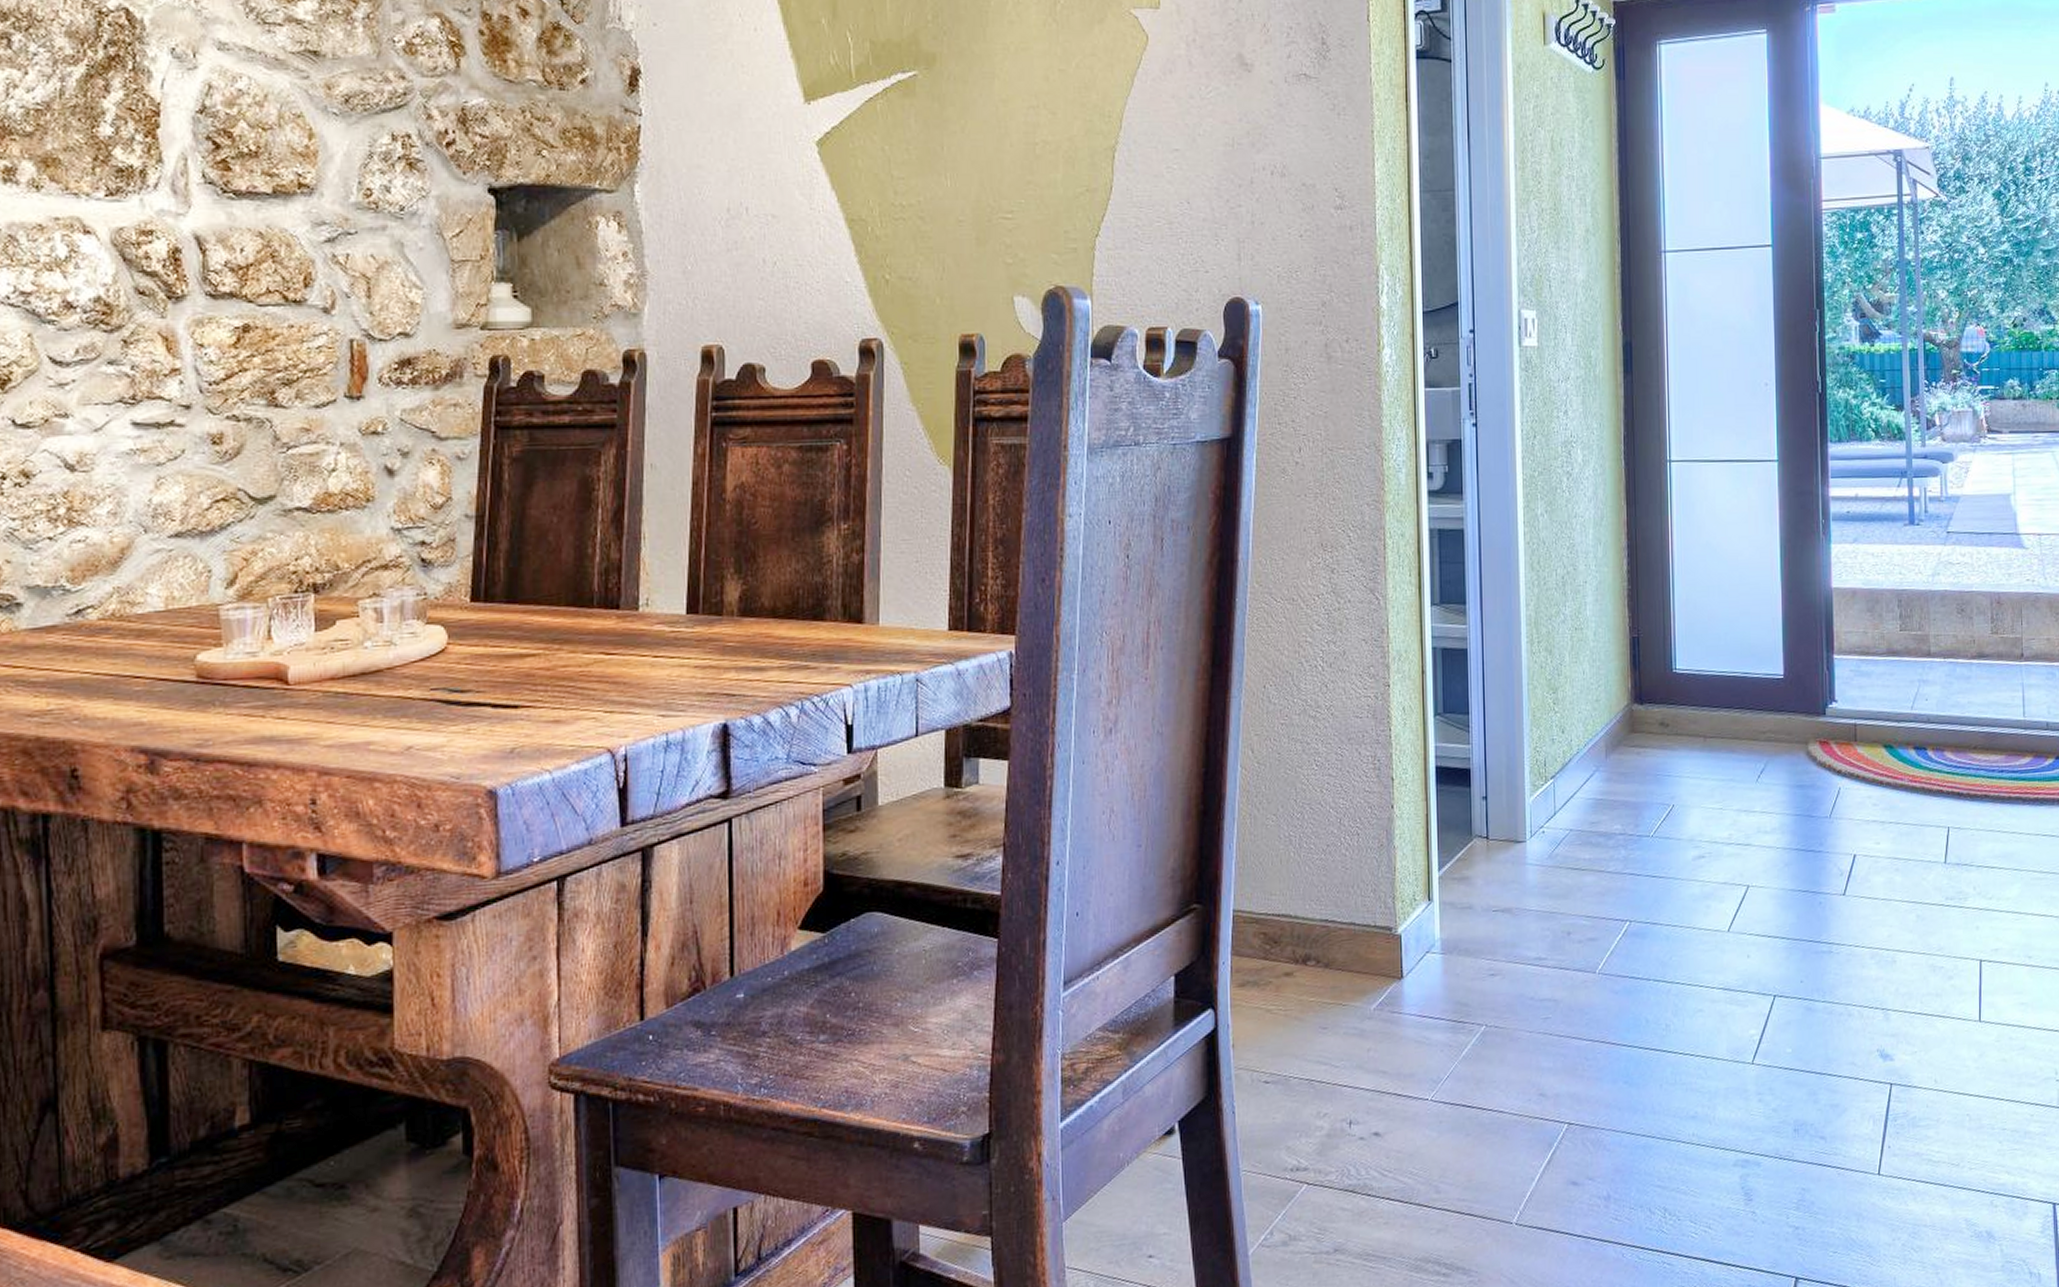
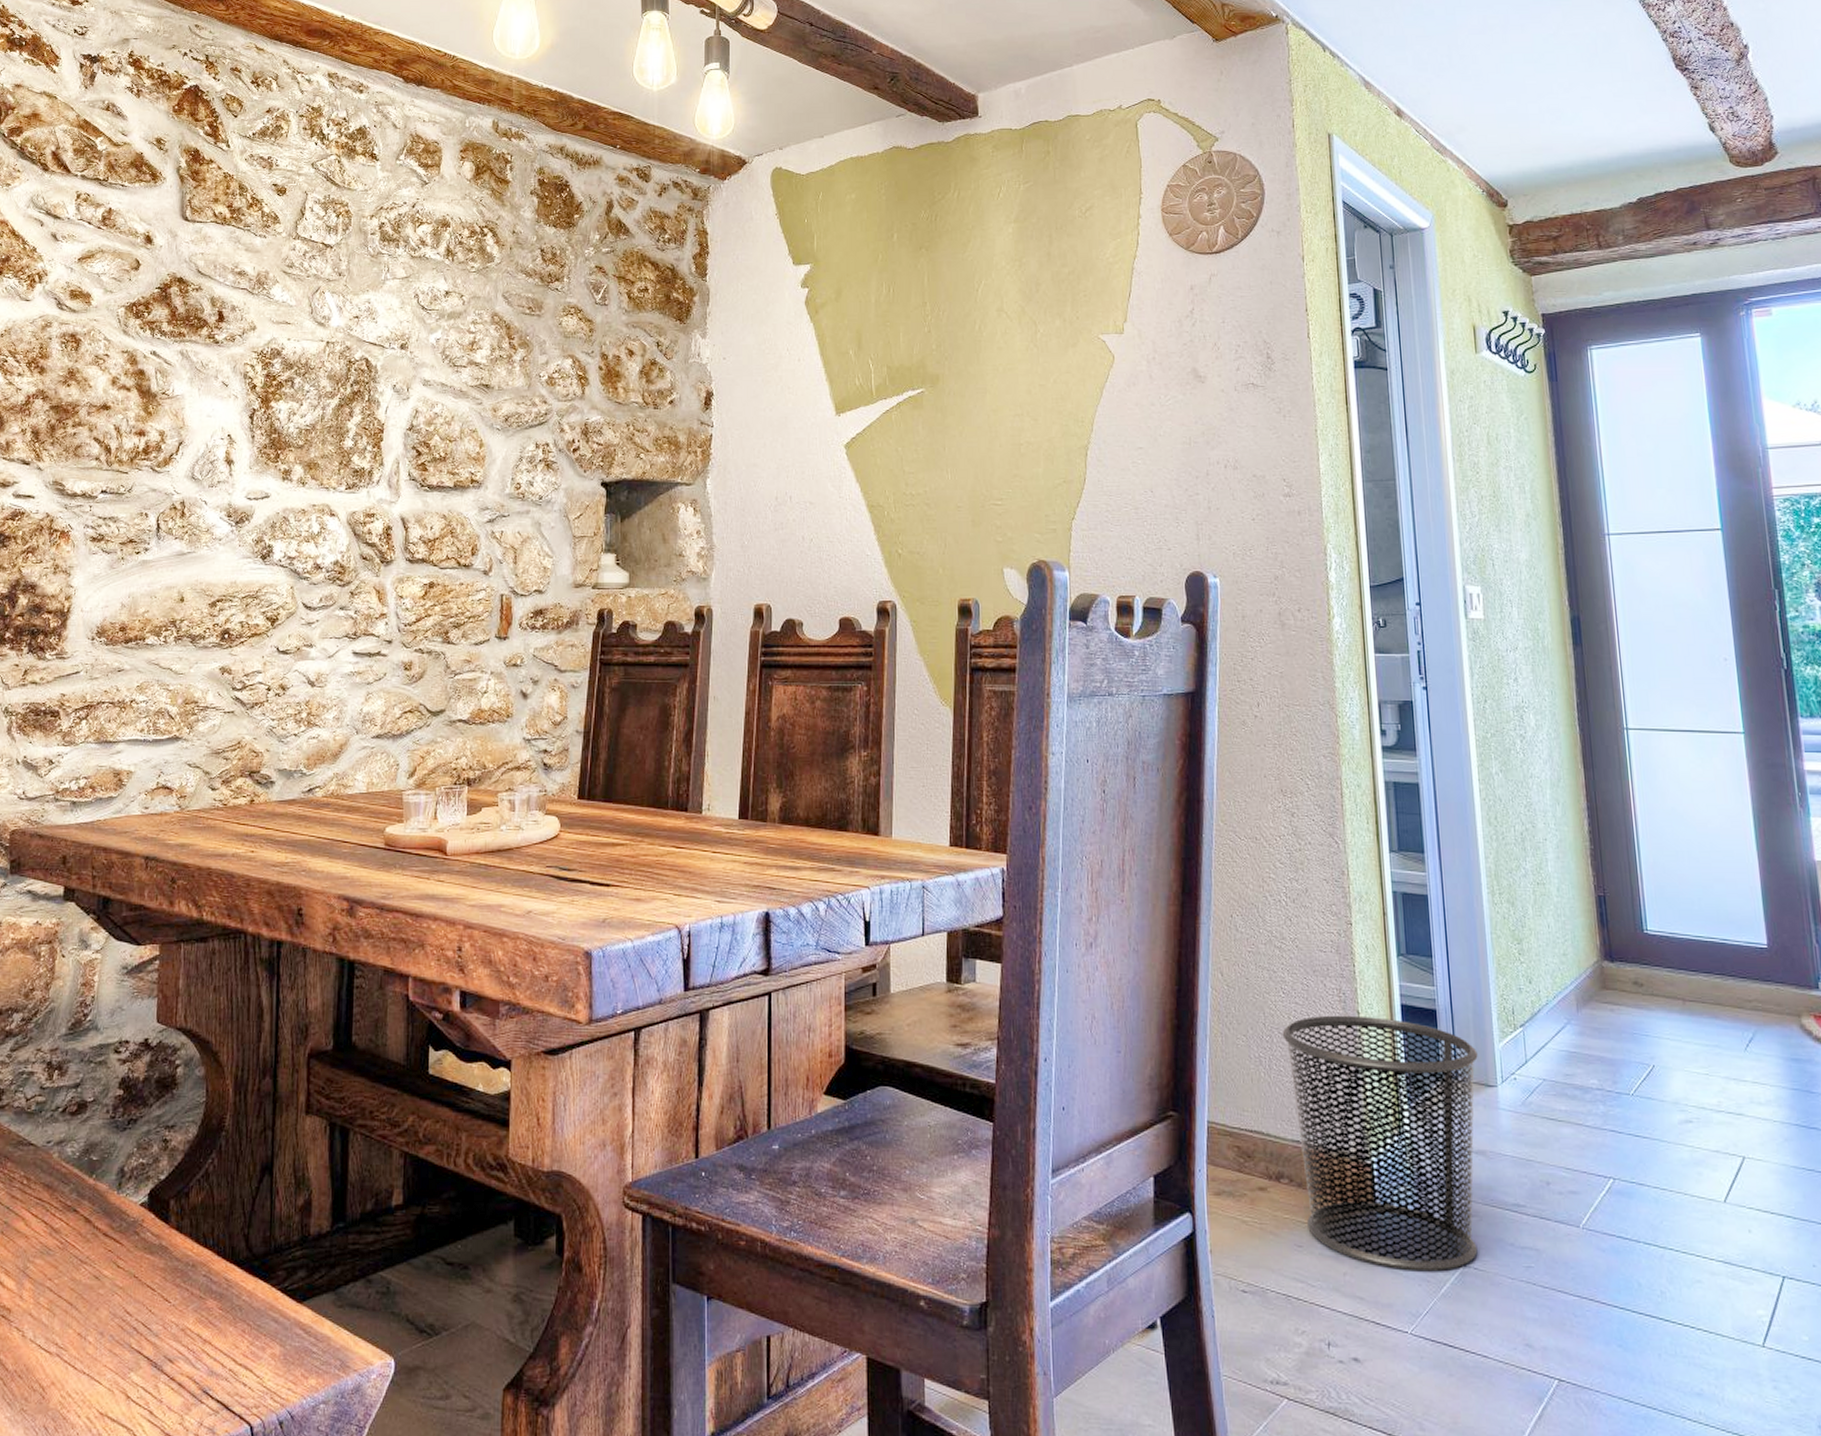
waste bin: none [1314,782,1509,1039] -> present [1282,1015,1478,1272]

